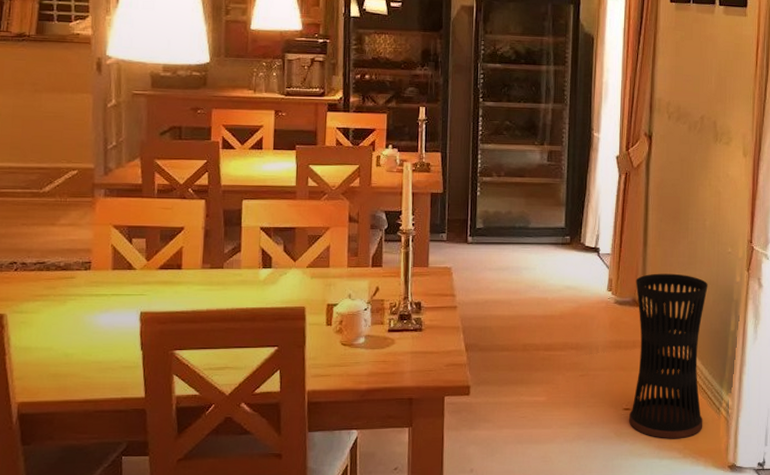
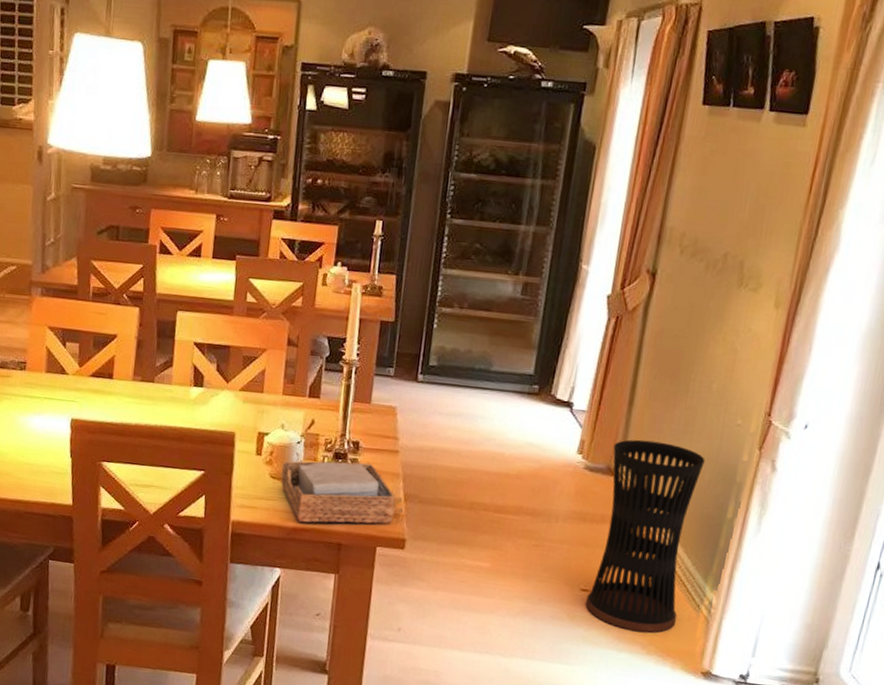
napkin holder: none [351,320,458,383] -> present [281,461,396,525]

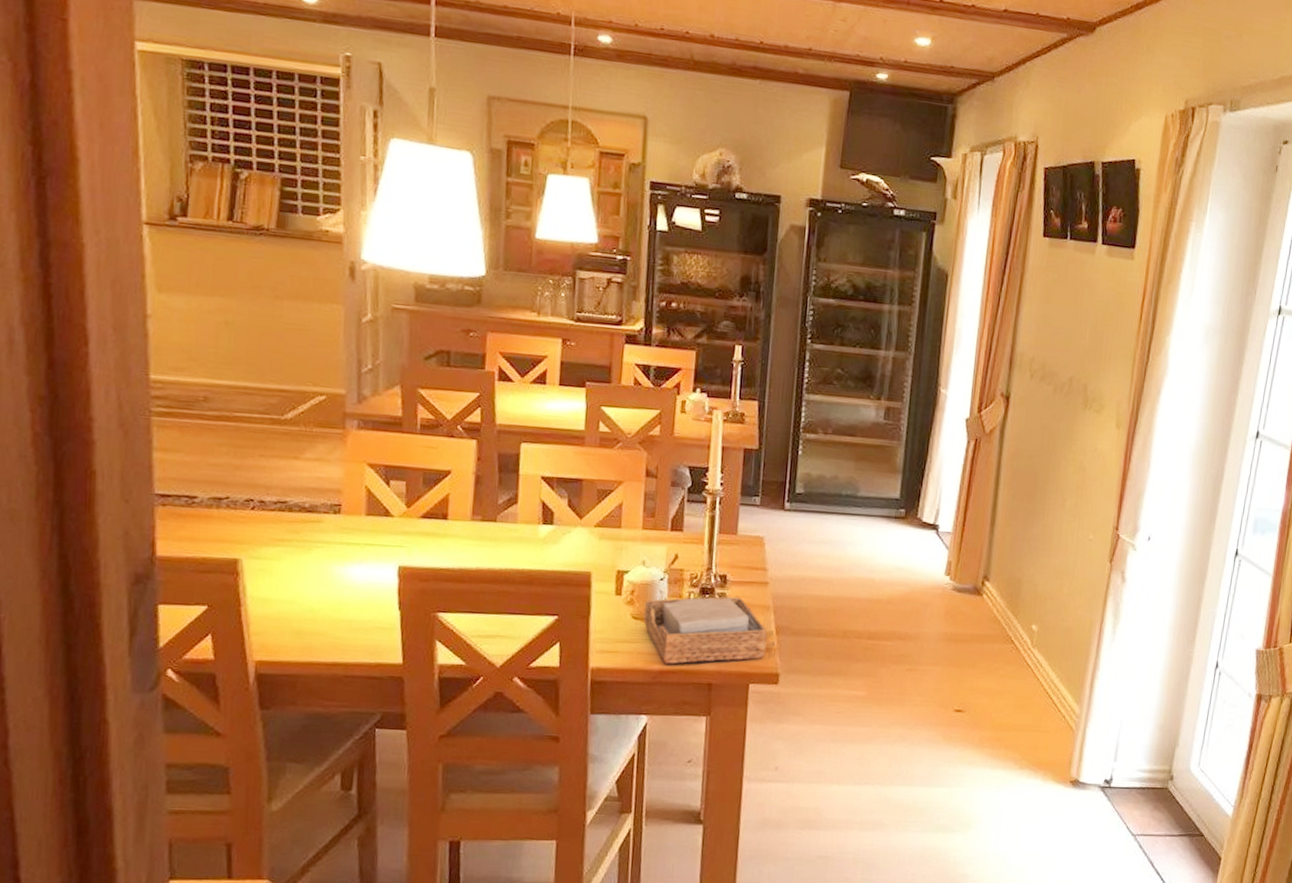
umbrella stand: present [586,439,705,633] -> none [960,558,1063,748]

